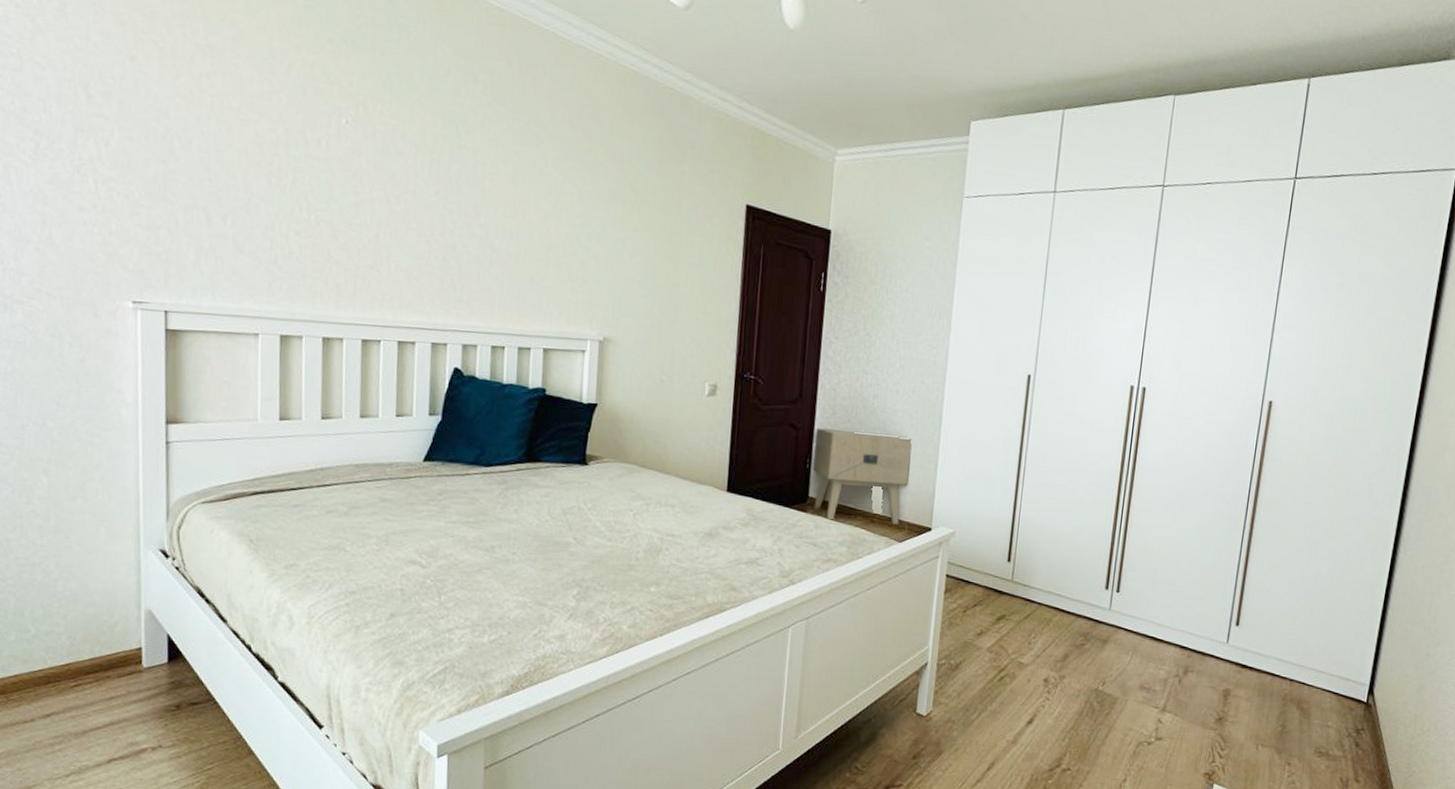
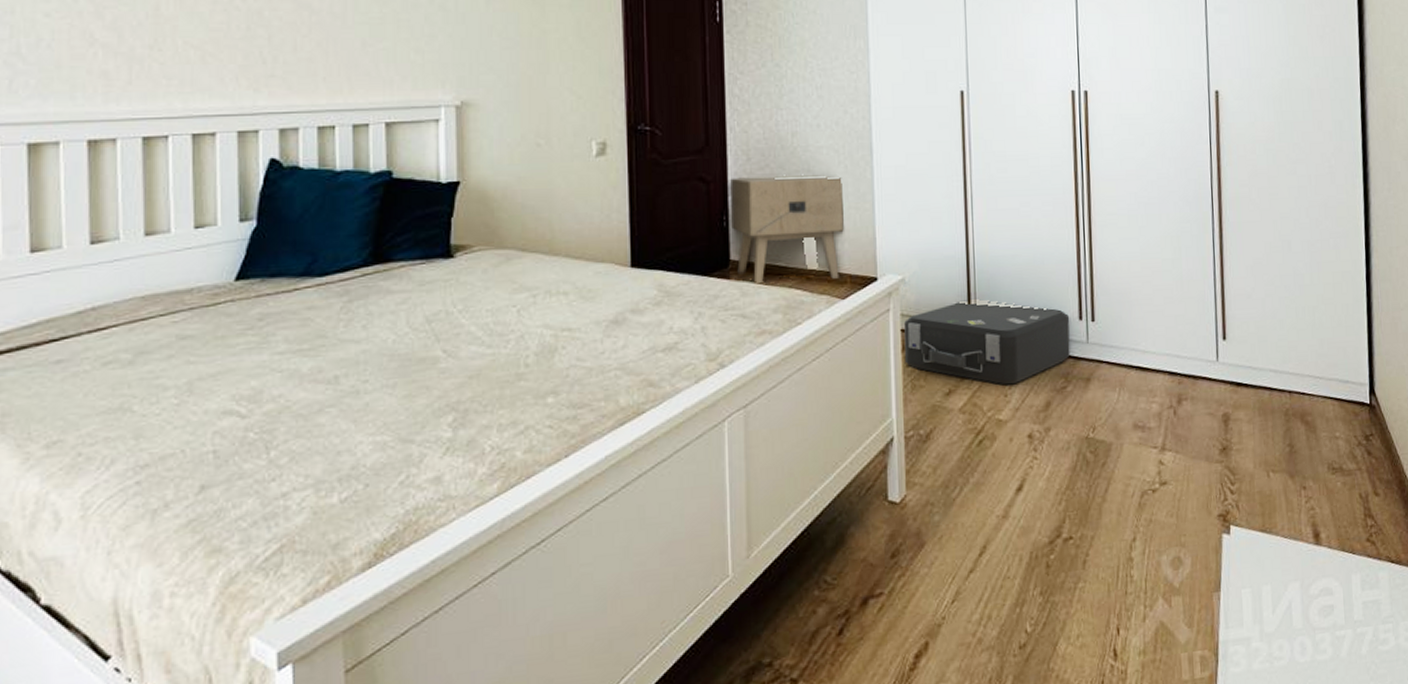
suitcase: none [945,558,1096,635] -> present [904,300,1070,385]

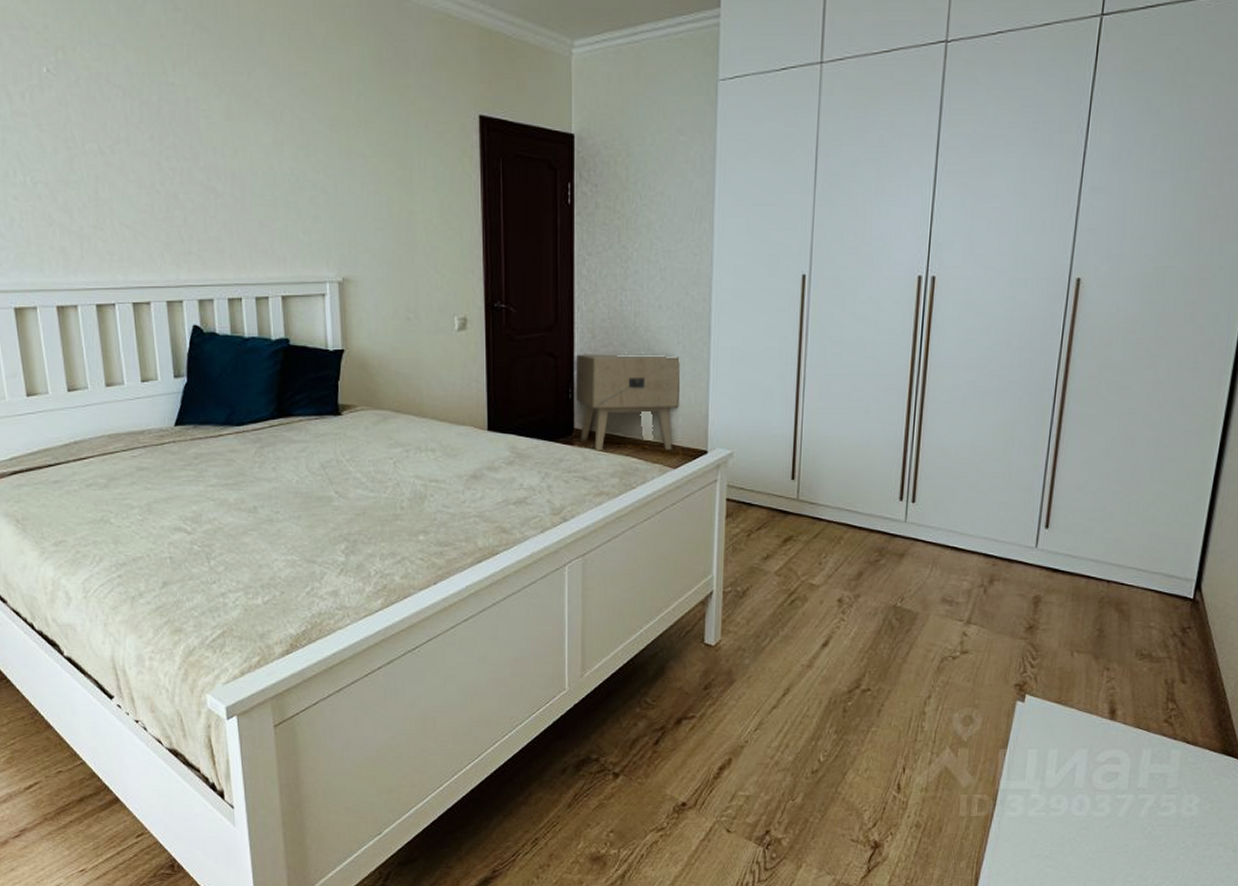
suitcase: present [904,300,1070,385] -> none [727,476,889,554]

